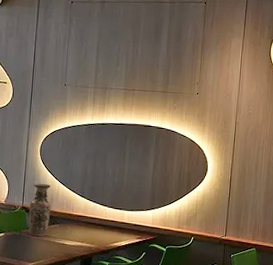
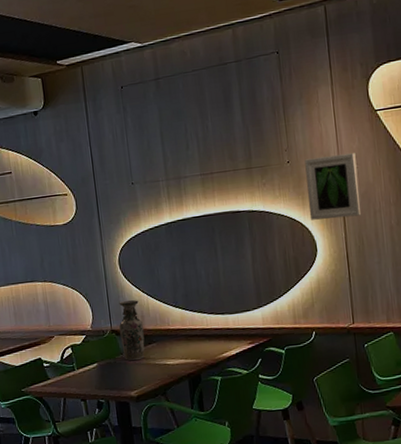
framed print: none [206,94,252,149] -> present [304,153,361,220]

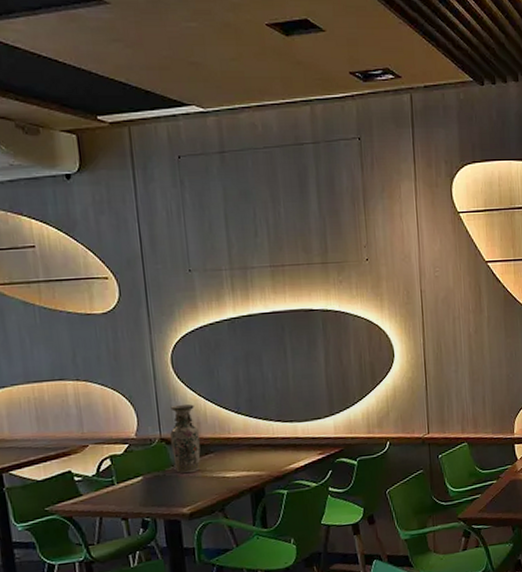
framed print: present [304,153,361,220] -> none [384,255,440,324]

